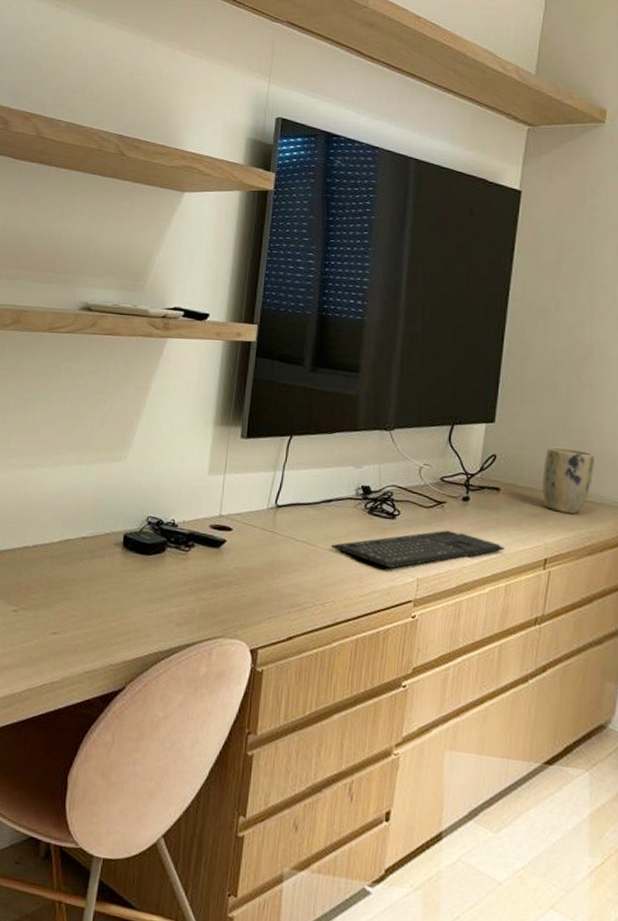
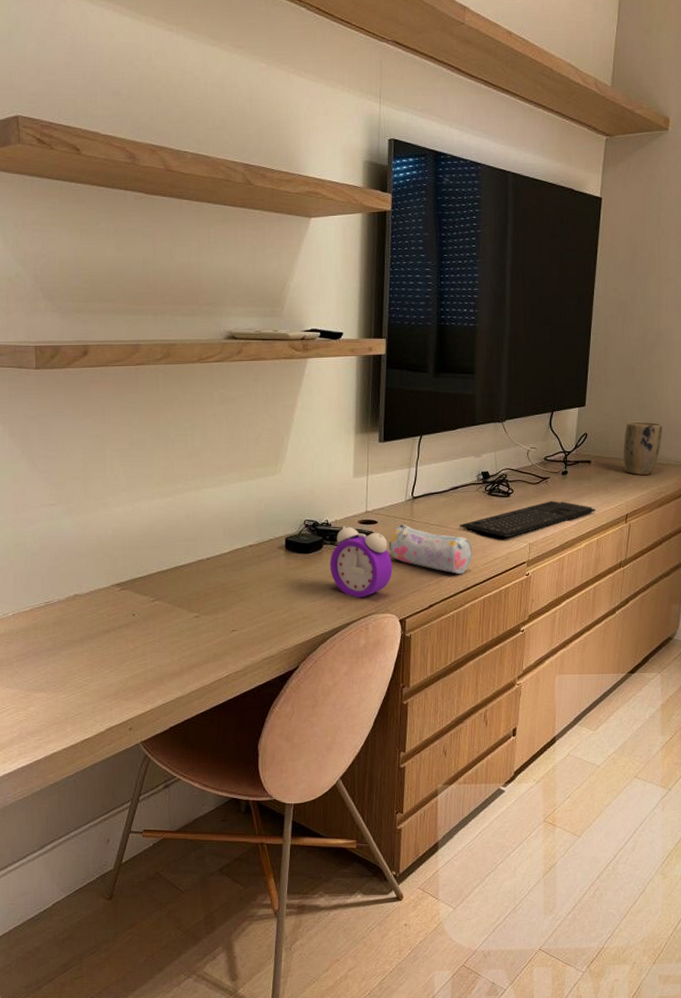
alarm clock: none [172,528,246,617] -> present [330,526,392,598]
pencil case: none [243,534,346,605] -> present [389,524,473,574]

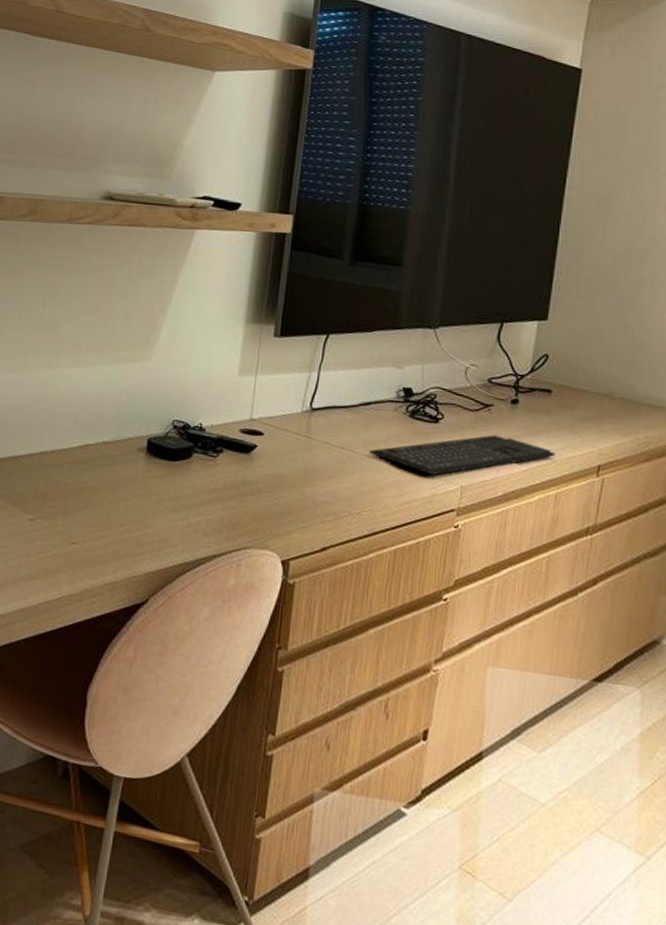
alarm clock: present [330,526,392,598] -> none [198,433,278,526]
pencil case: present [389,524,473,574] -> none [275,439,385,514]
plant pot: present [624,421,662,475] -> none [598,345,654,418]

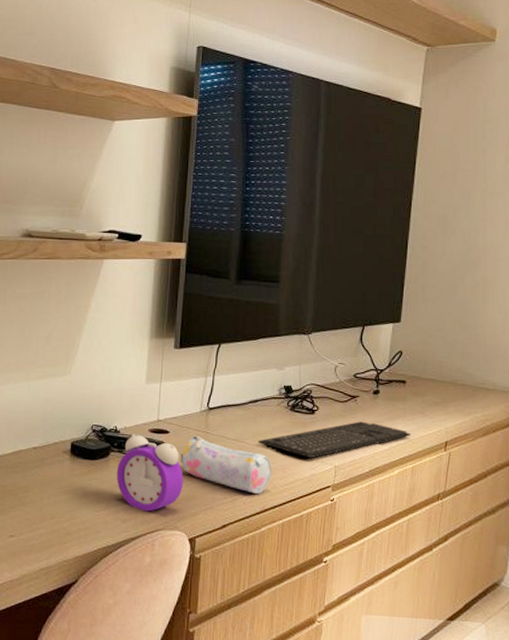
alarm clock: none [198,433,278,526] -> present [116,433,183,512]
pencil case: none [275,439,385,514] -> present [180,435,273,494]

